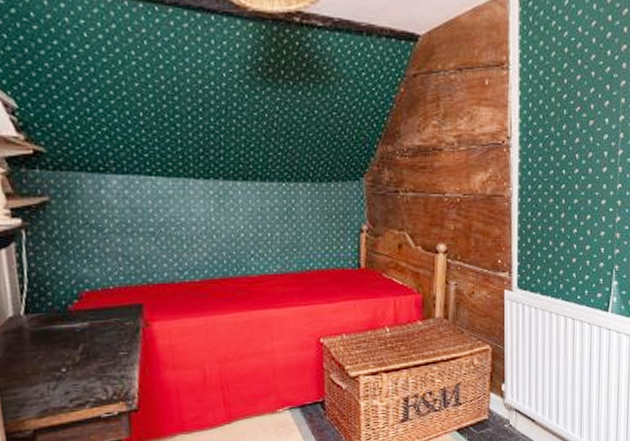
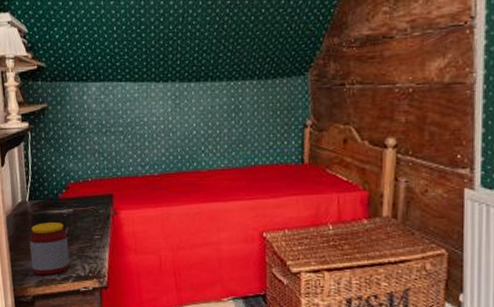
jar: none [25,339,86,403] -> present [29,223,70,275]

